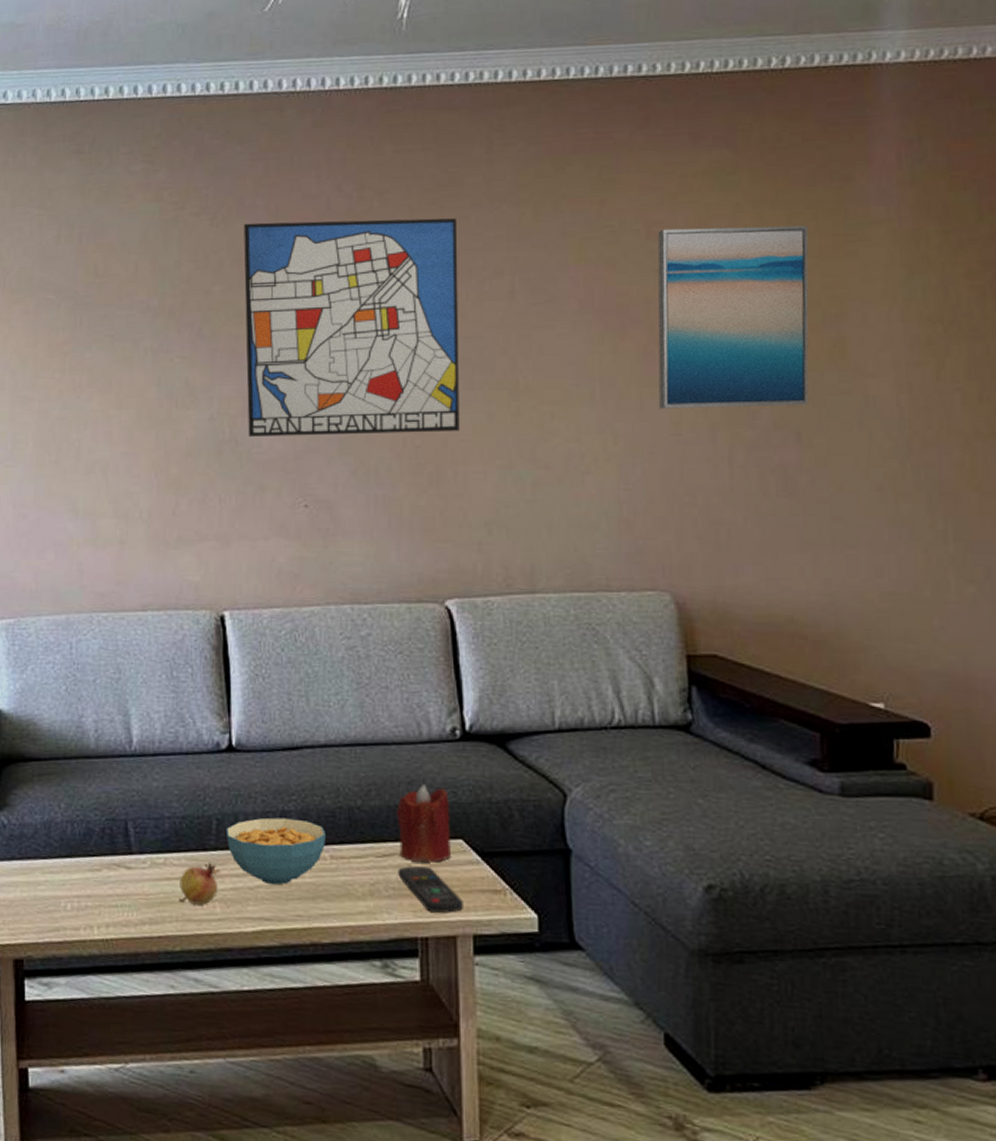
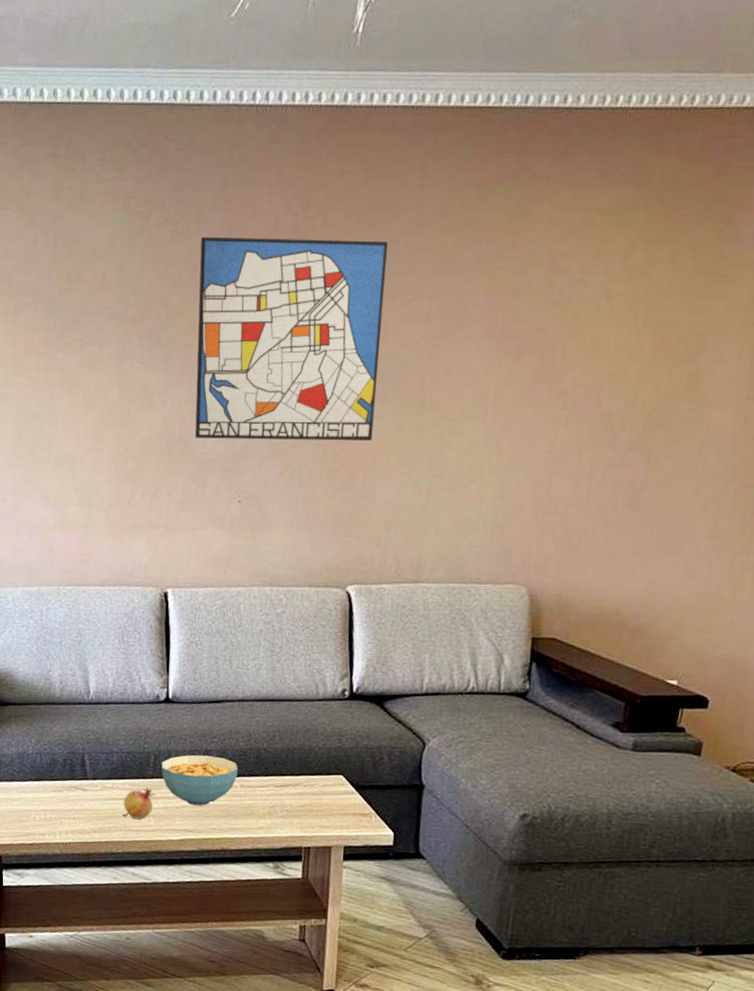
candle: present [397,784,450,863] -> none [293,732,335,792]
remote control: present [398,866,463,913] -> none [291,794,339,830]
wall art: present [657,225,809,409] -> none [539,262,688,430]

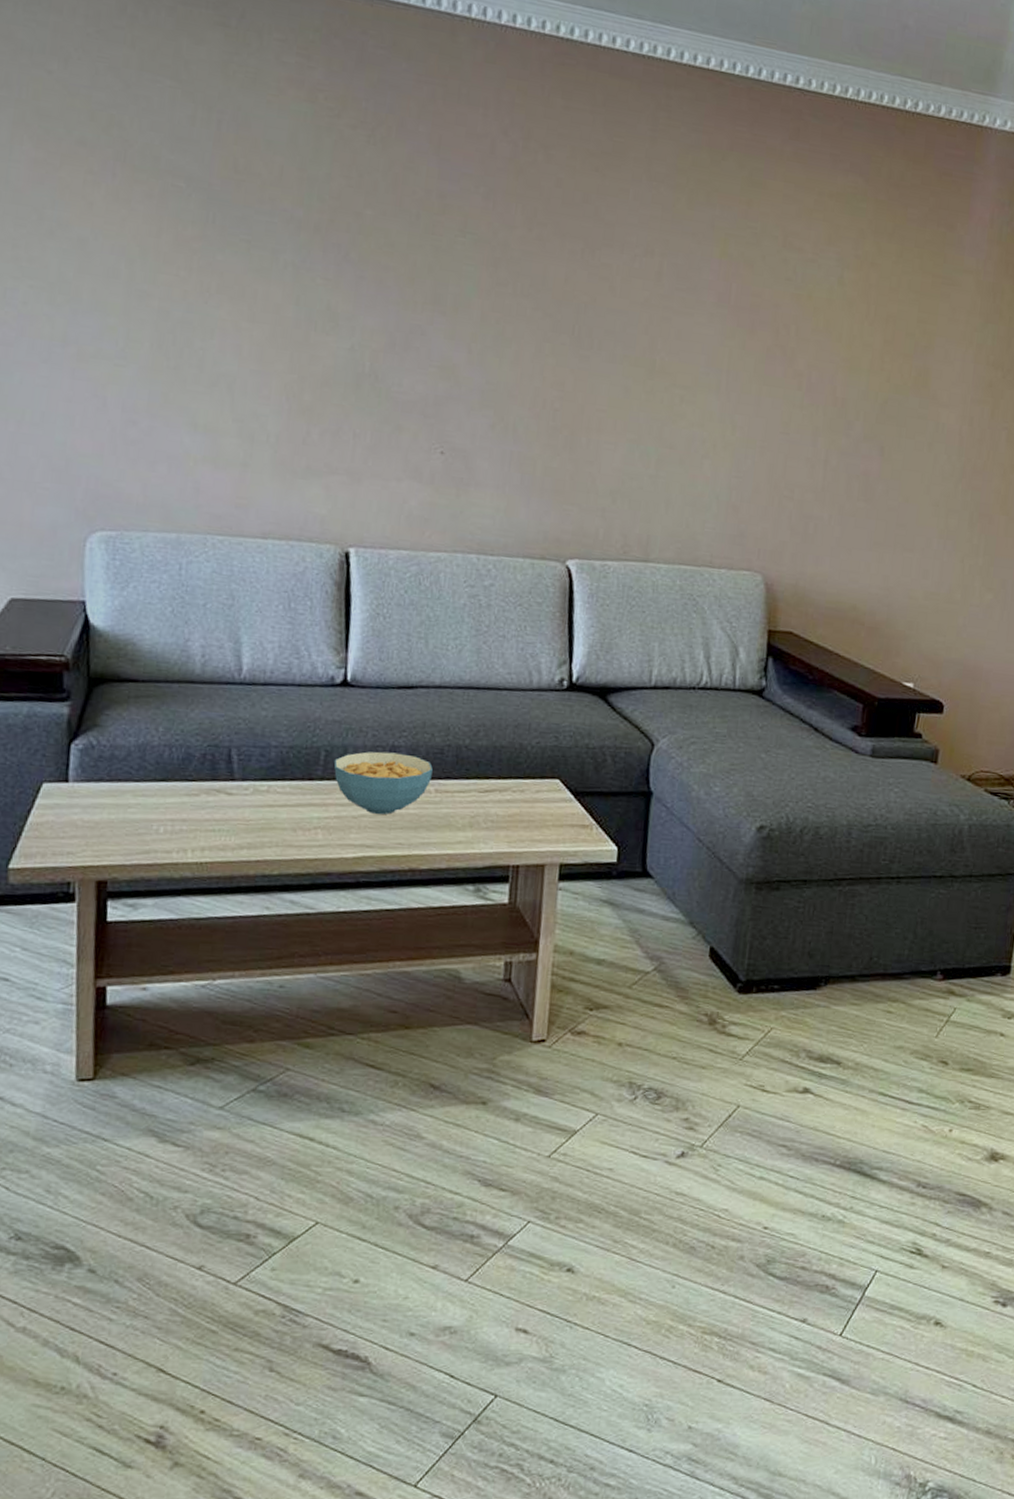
fruit: present [121,787,155,819] -> none [279,791,325,832]
wall art: present [194,236,388,441] -> none [389,148,616,400]

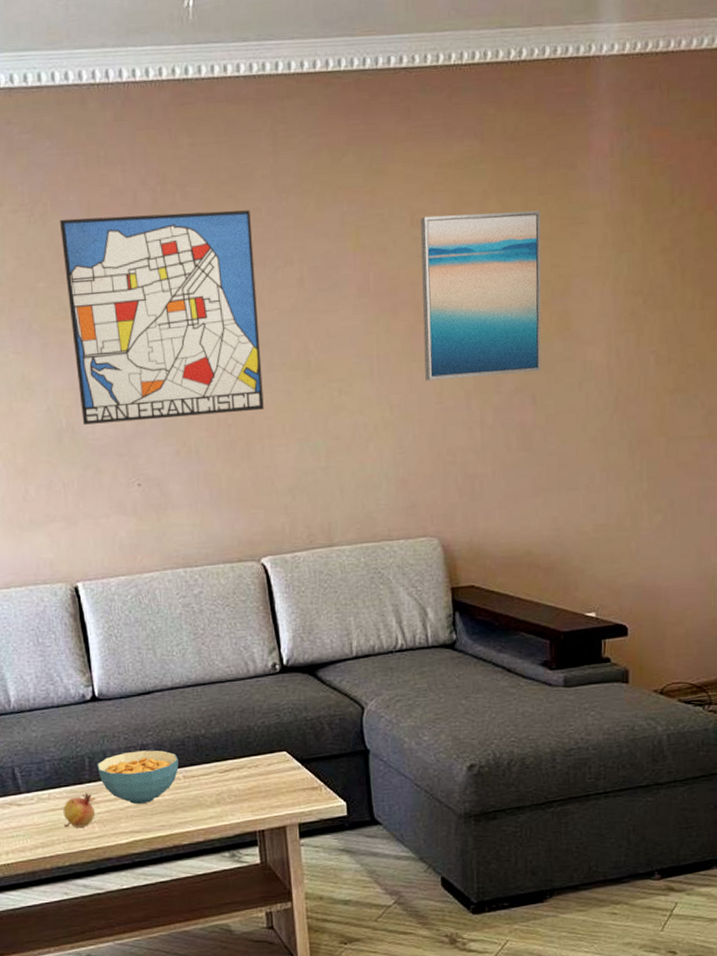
fruit: none [279,791,325,832] -> present [63,792,96,828]
wall art: none [389,148,616,400] -> present [60,210,264,425]
wall art: none [774,240,915,423] -> present [420,210,541,381]

